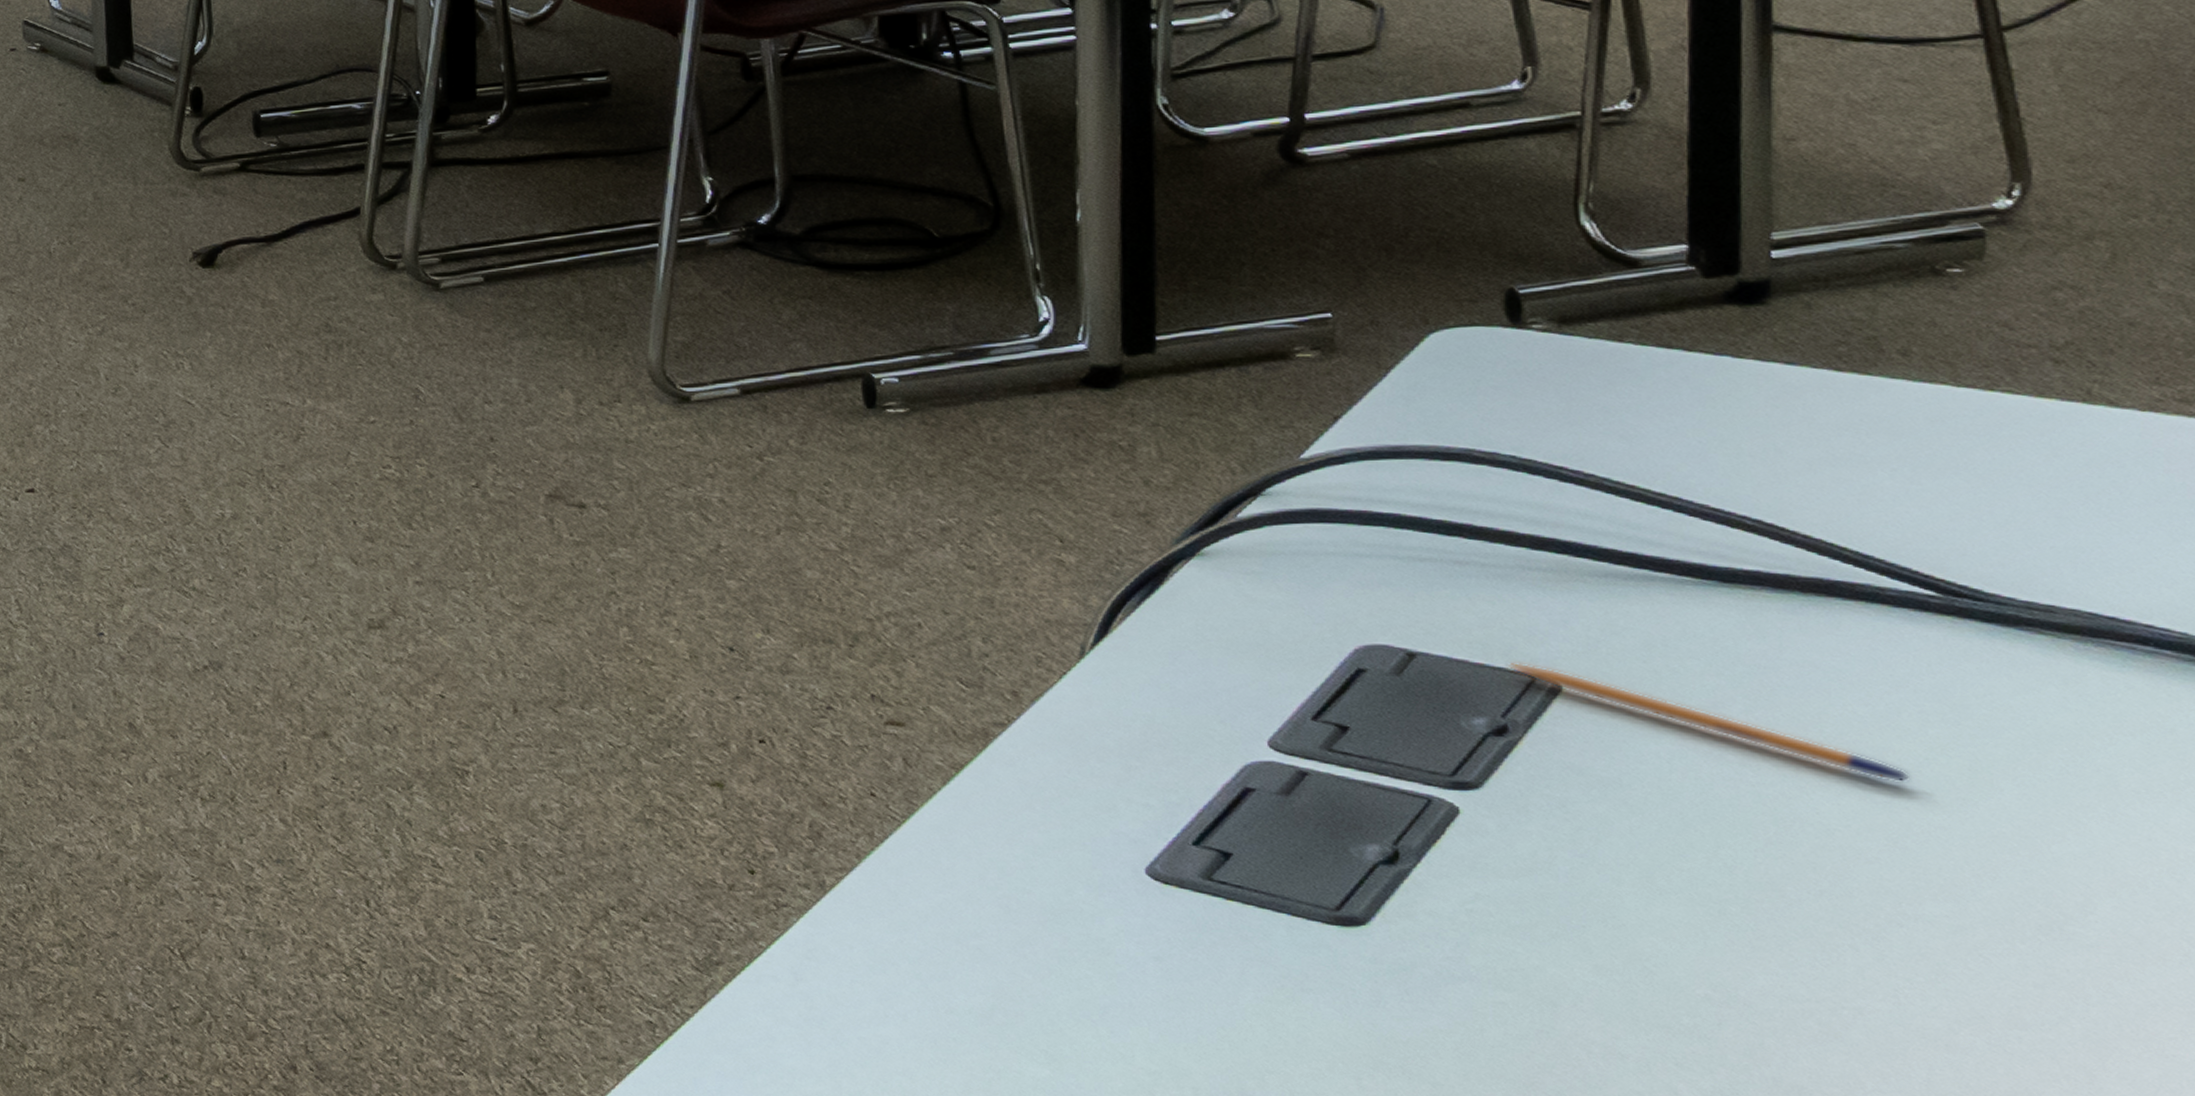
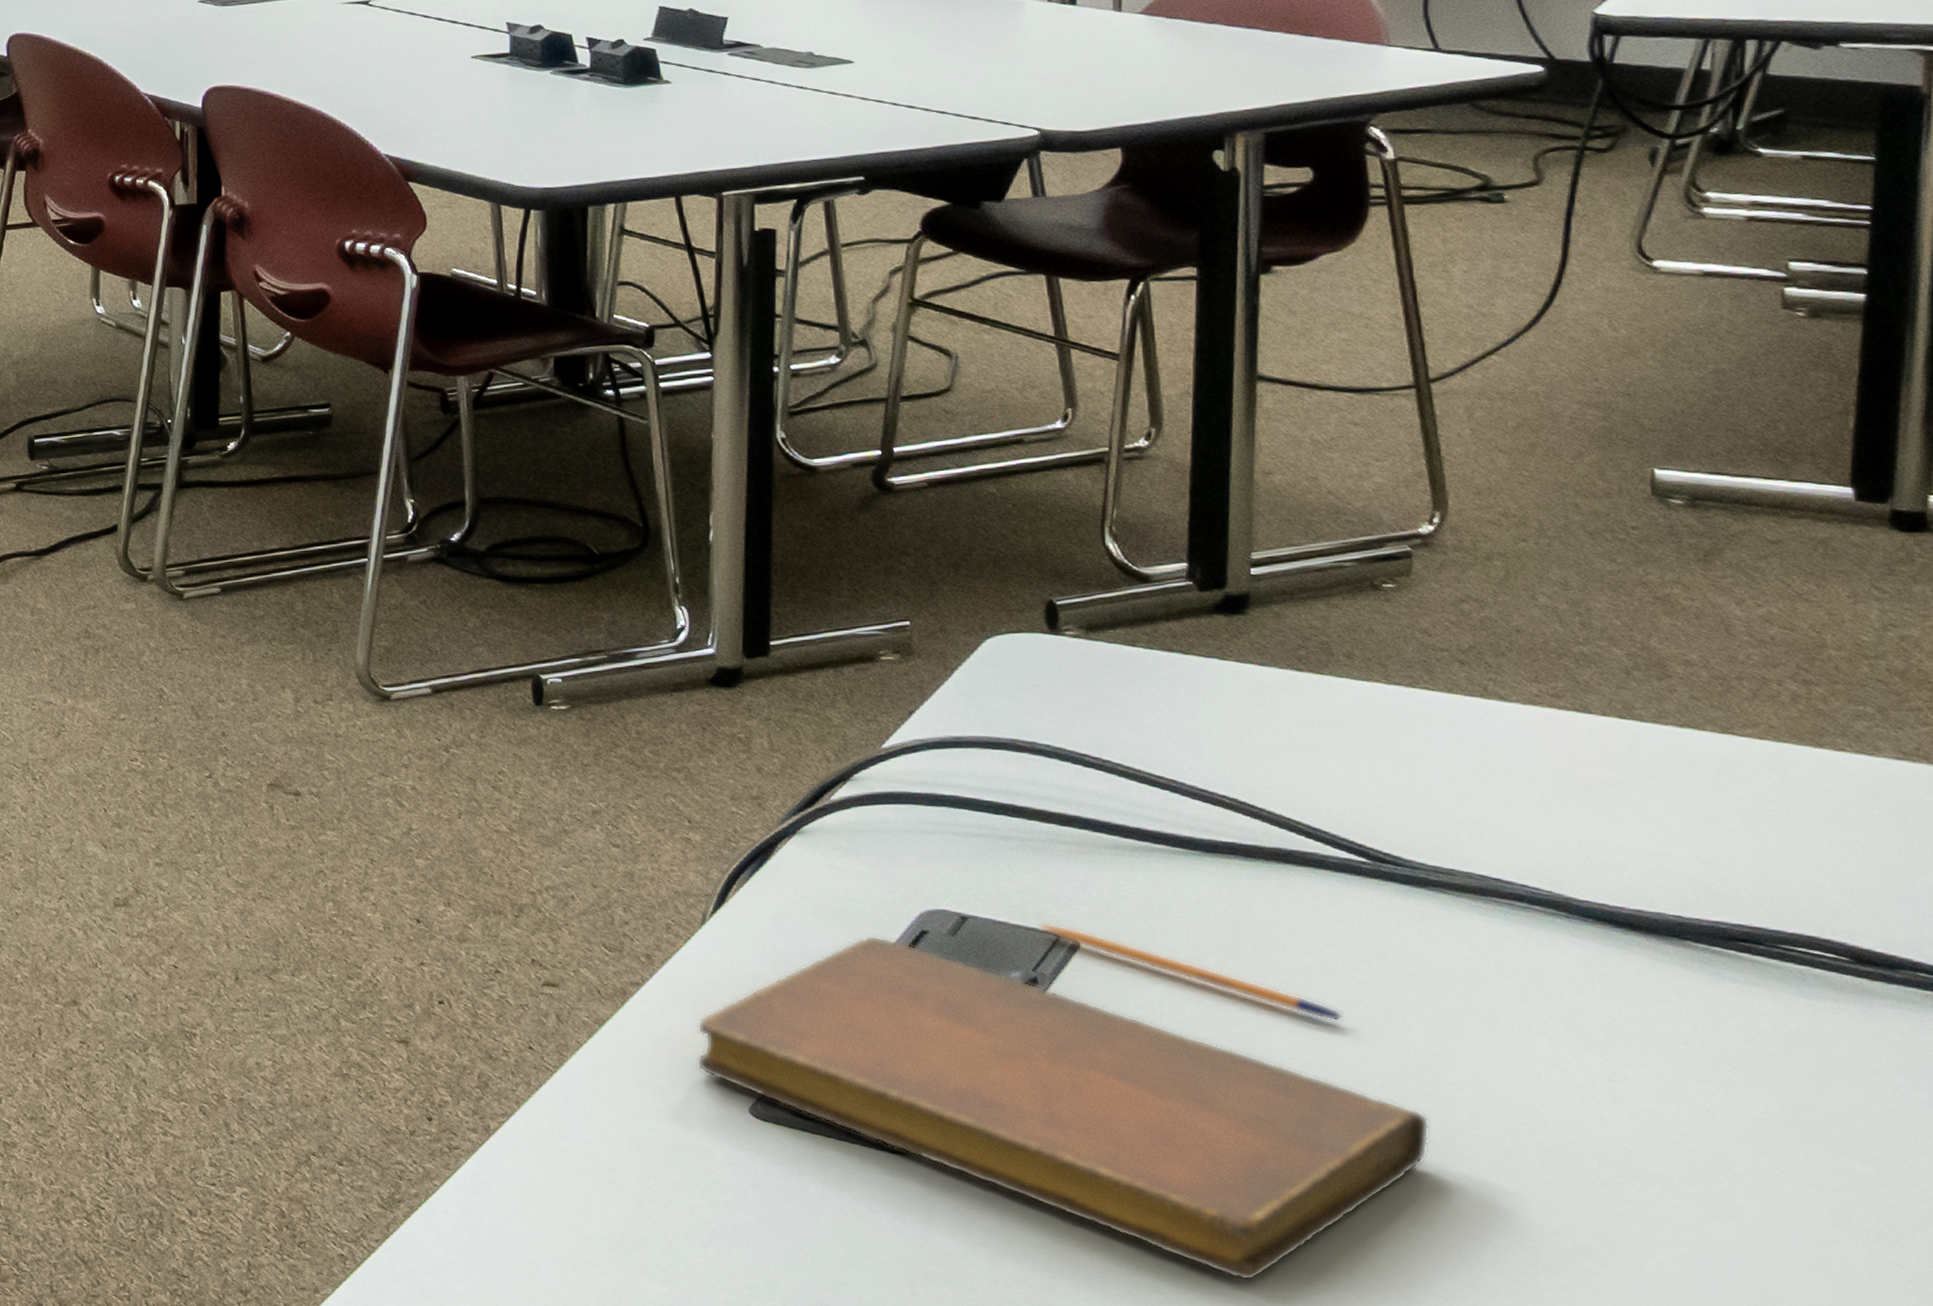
notebook: none [1078,673,2030,1085] -> present [696,935,1429,1281]

